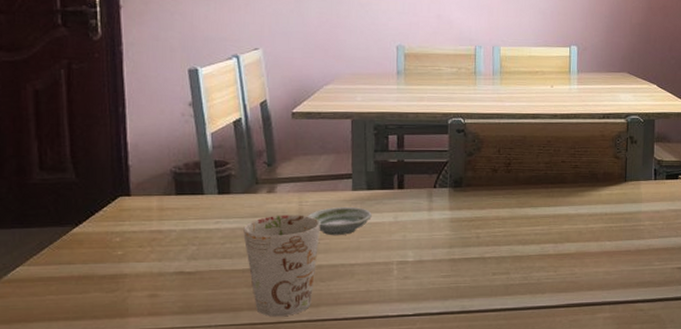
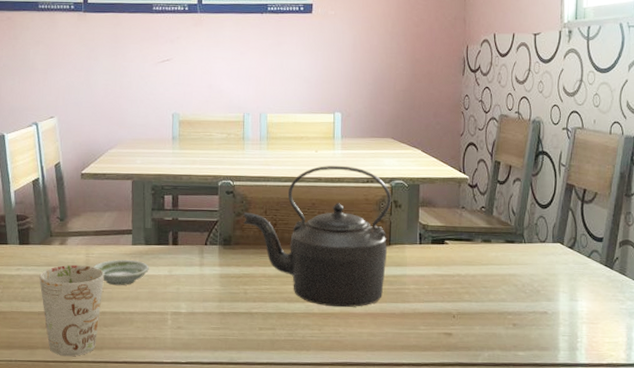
kettle: none [475,101,628,247] -> present [243,165,392,308]

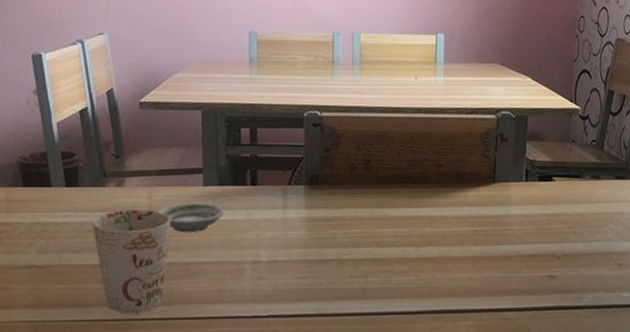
kettle: present [243,165,392,308] -> none [332,94,498,252]

